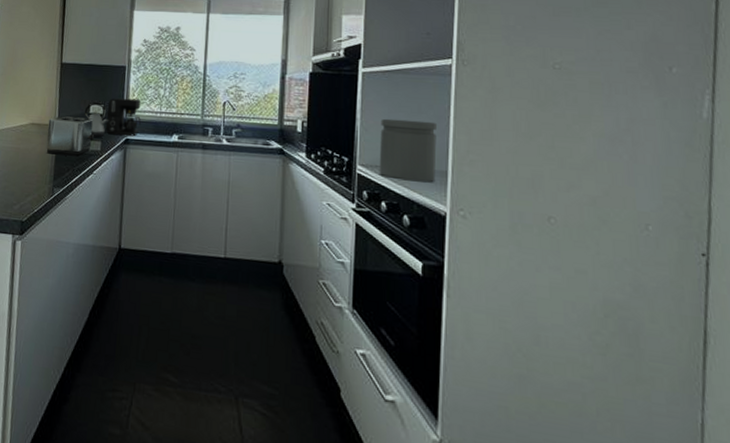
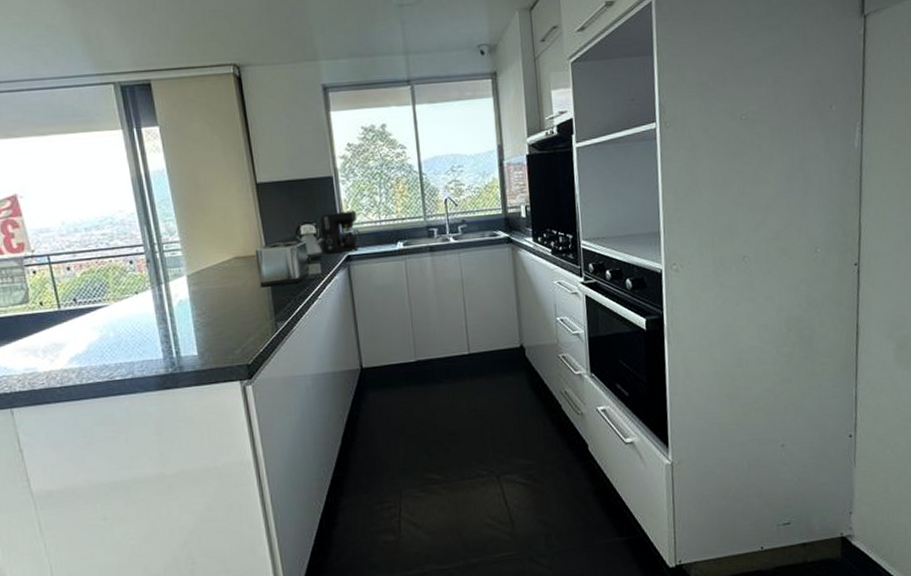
jar: present [379,118,438,183] -> none [598,186,651,248]

